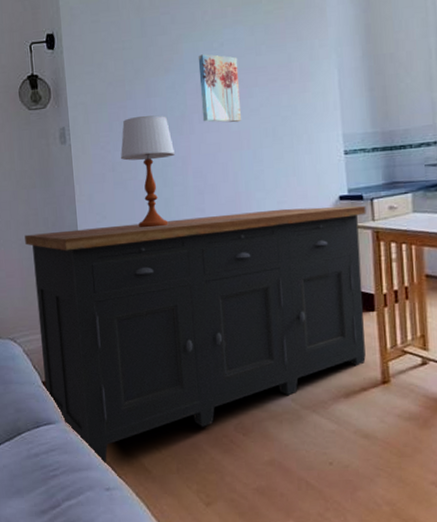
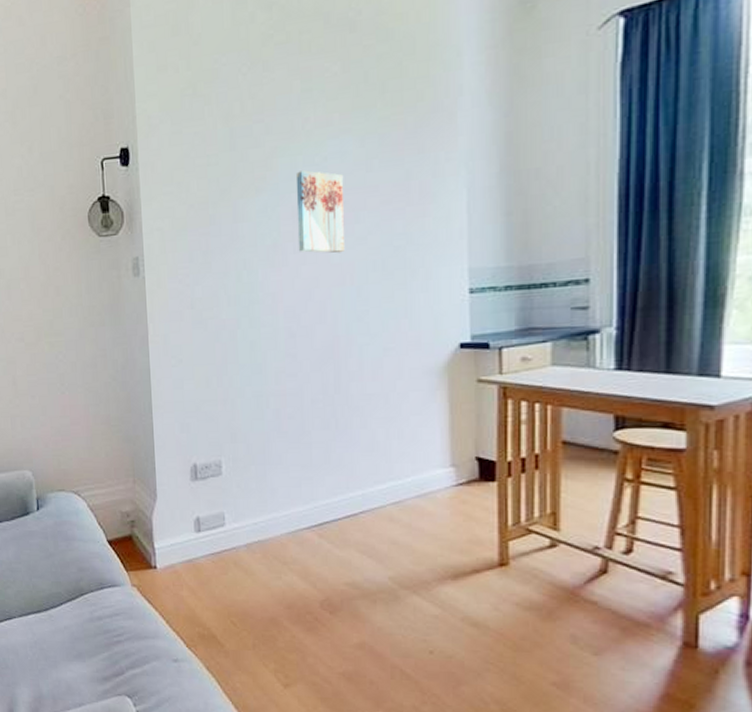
sideboard: present [24,206,366,463] -> none [91,355,493,633]
table lamp: present [120,115,175,228] -> none [200,243,264,375]

